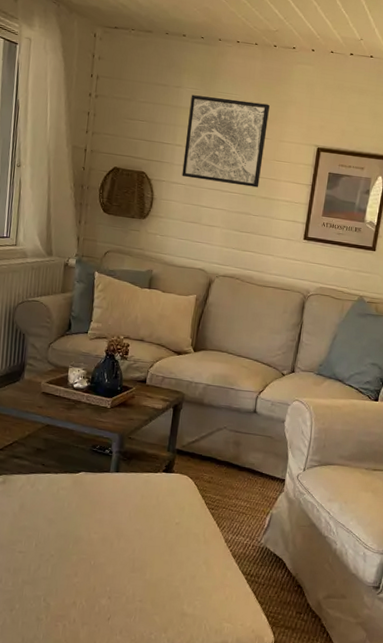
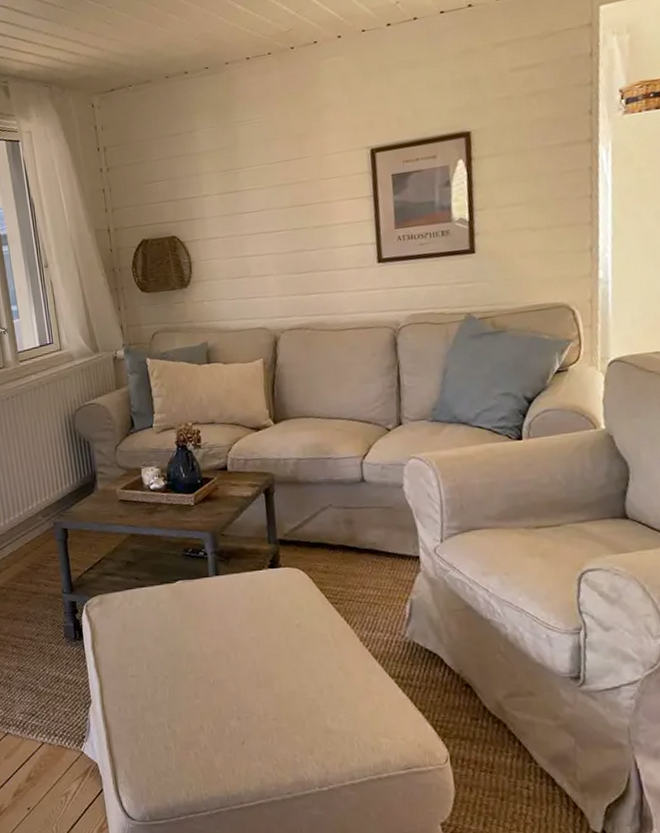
wall art: present [182,95,270,188] -> none [208,117,309,229]

